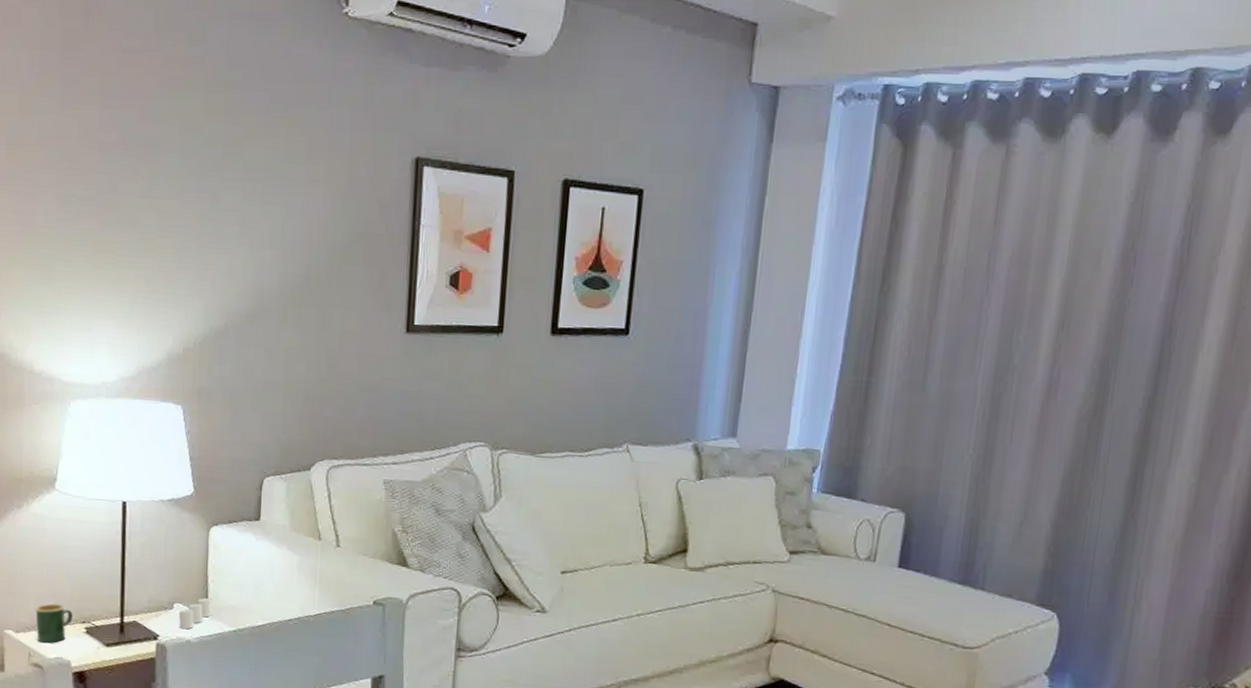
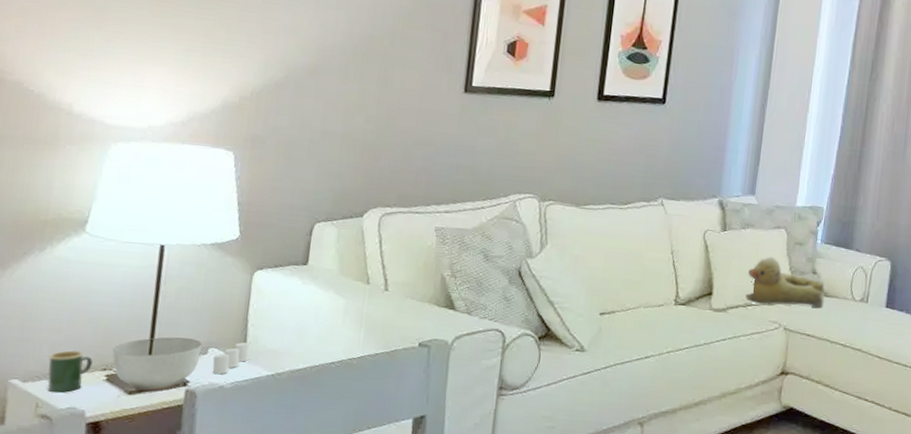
bowl: none [89,592,168,645] -> present [112,337,202,392]
rubber duck: none [725,508,822,567] -> present [745,256,825,308]

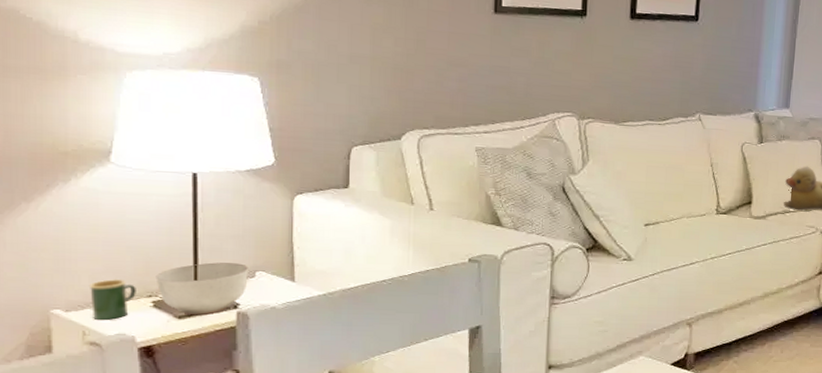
candle: present [212,342,250,375] -> none [262,265,299,297]

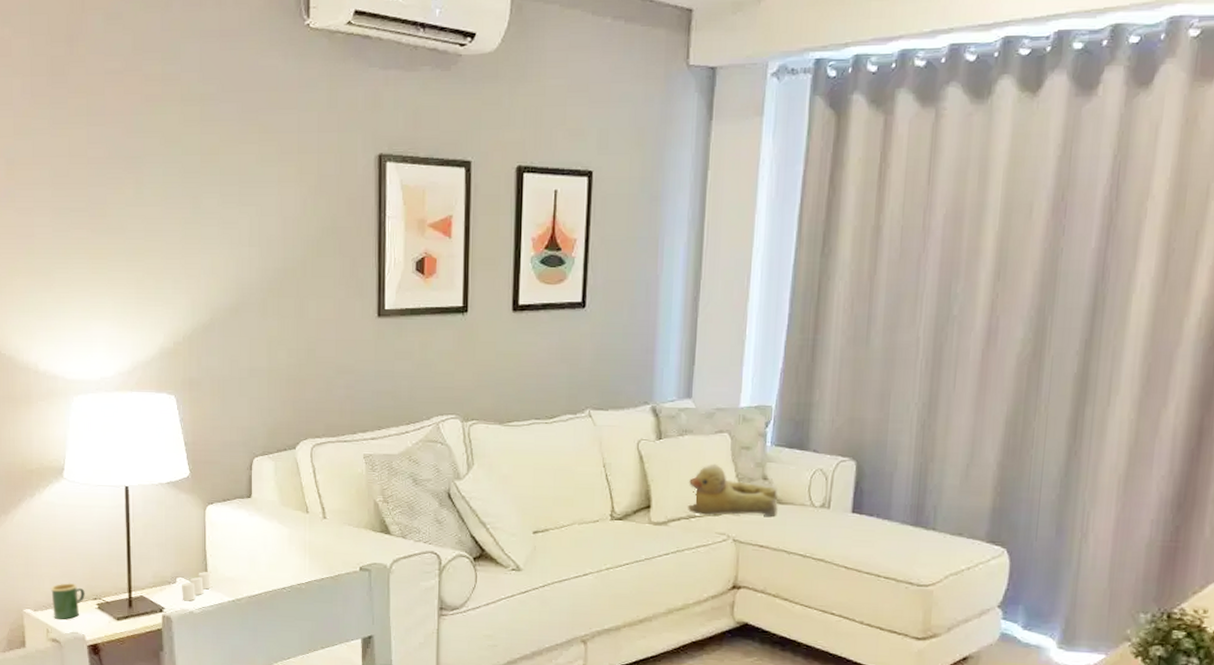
bowl: present [156,262,248,316] -> none [99,569,171,618]
candle: none [262,265,299,297] -> present [182,572,212,602]

